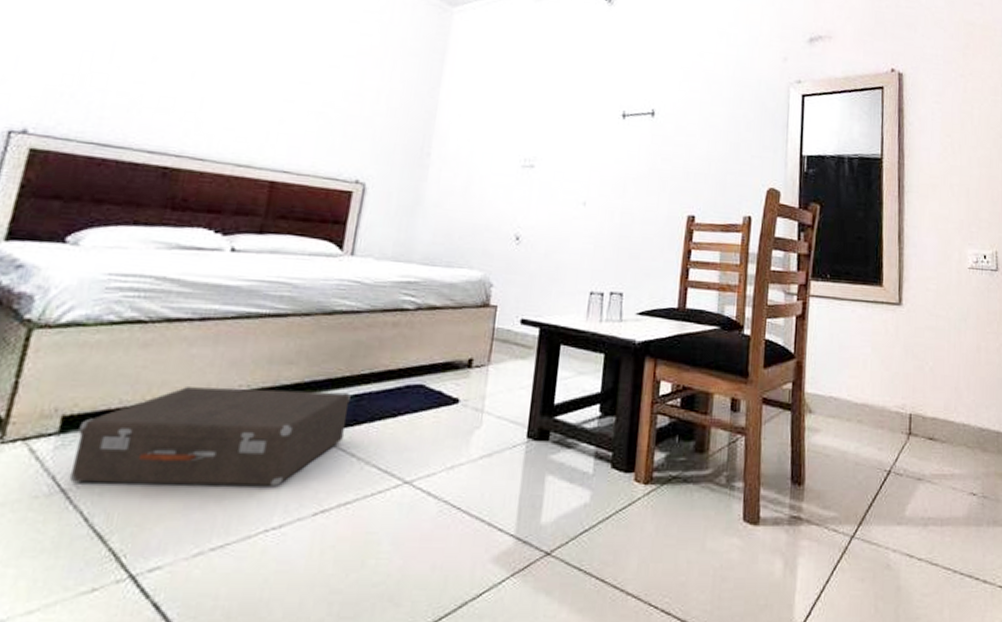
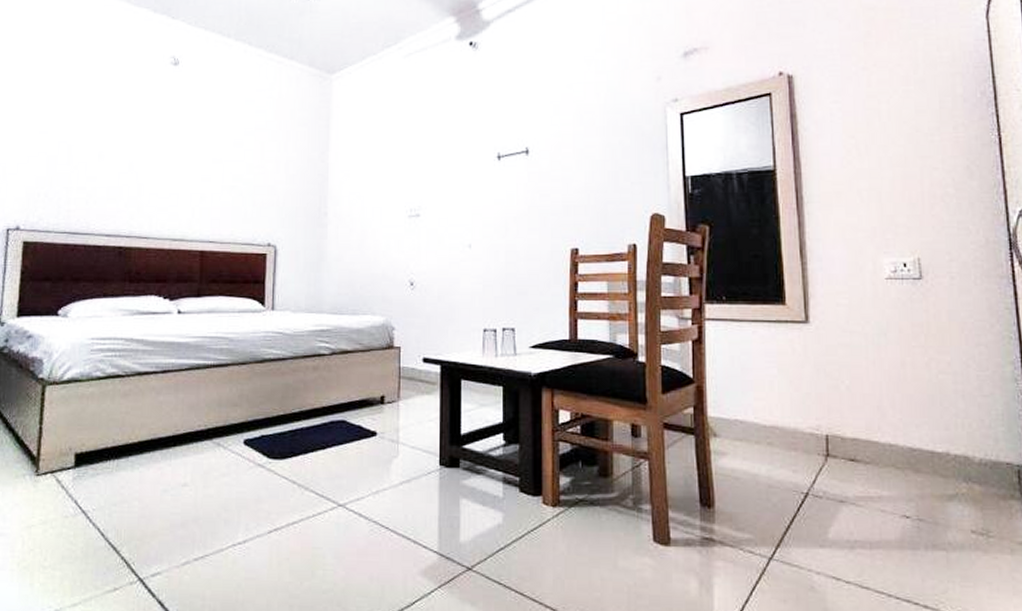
suitcase: present [69,387,351,486] -> none [86,428,286,508]

